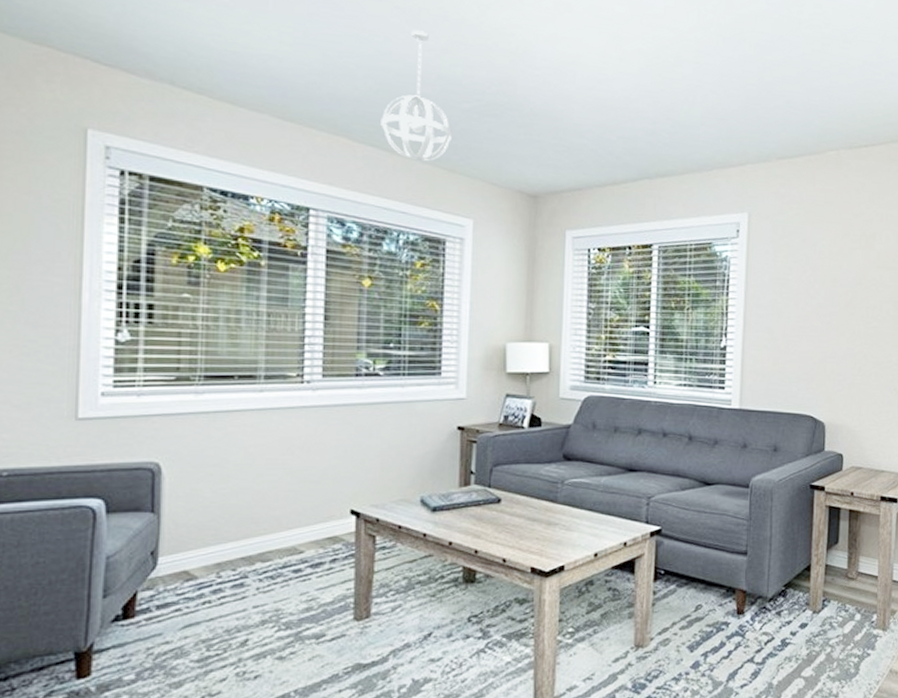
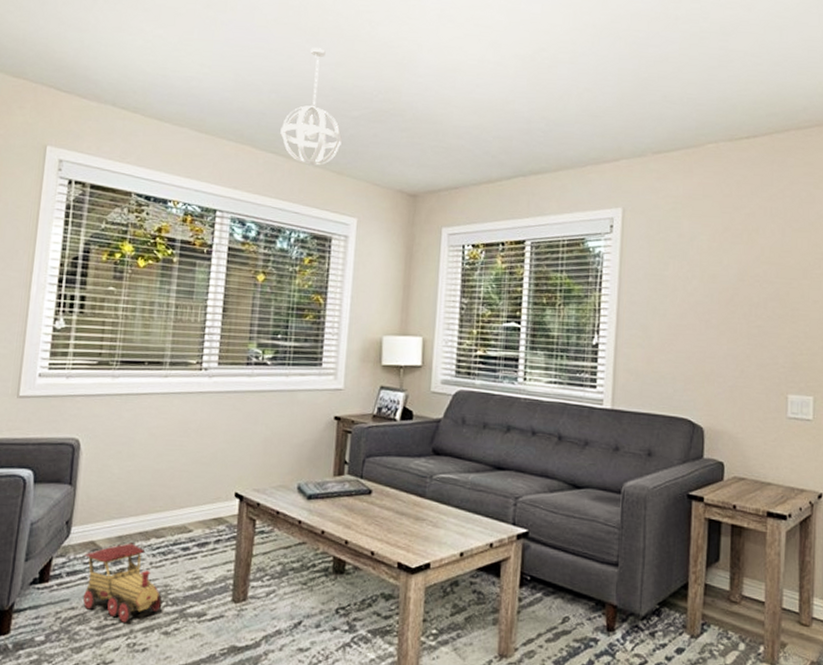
toy train: none [176,569,274,652] -> present [83,543,163,623]

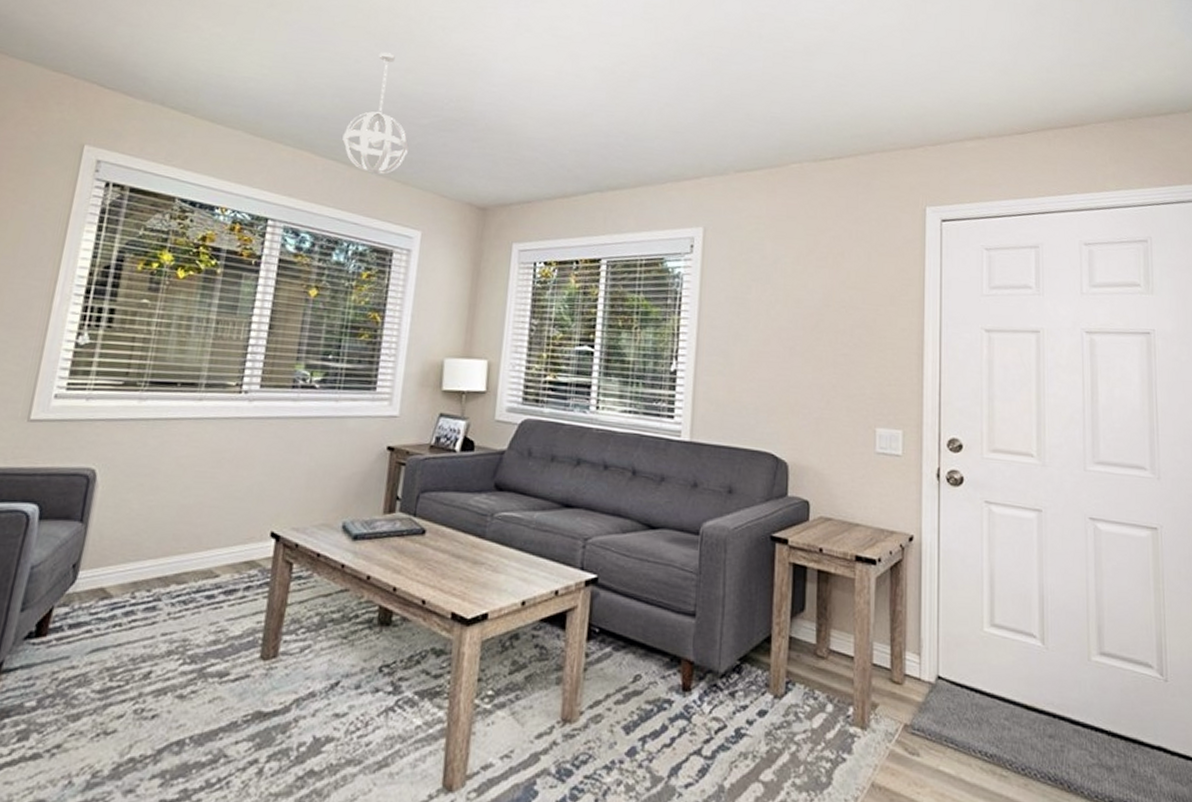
toy train: present [83,543,163,623] -> none [86,589,180,684]

